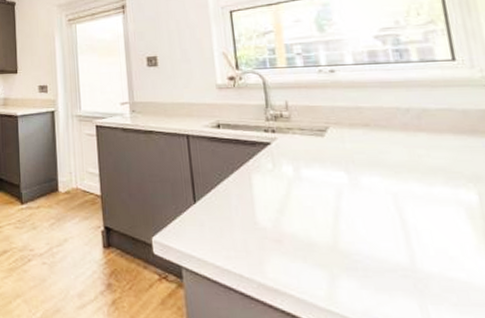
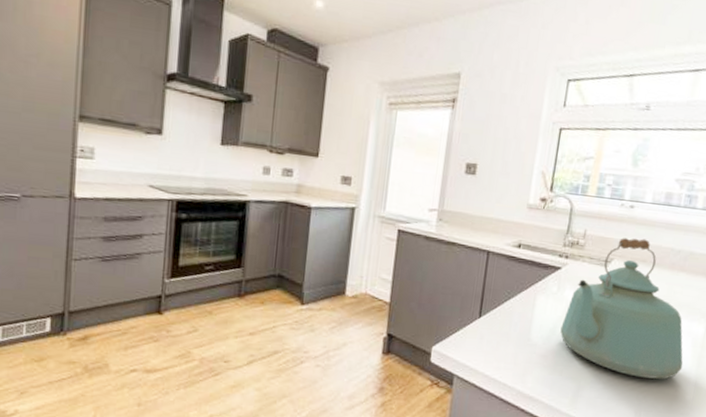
kettle: none [289,102,466,262] -> present [560,238,683,380]

